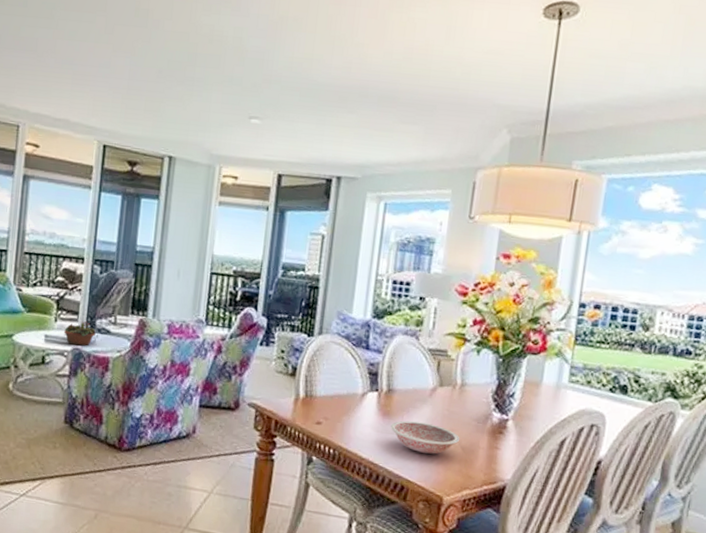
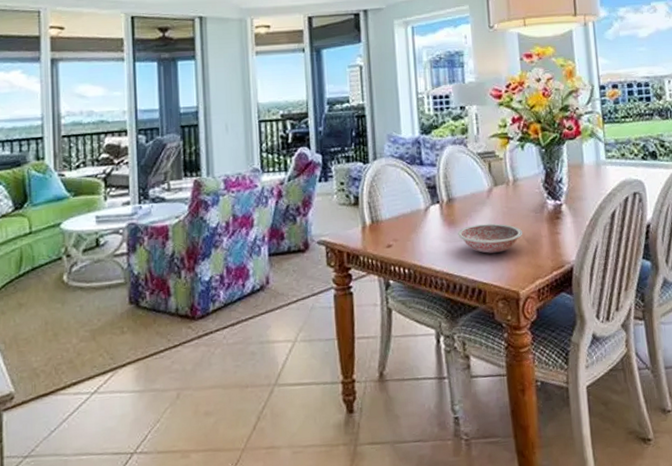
succulent planter: present [63,321,96,346] -> none [115,194,150,221]

